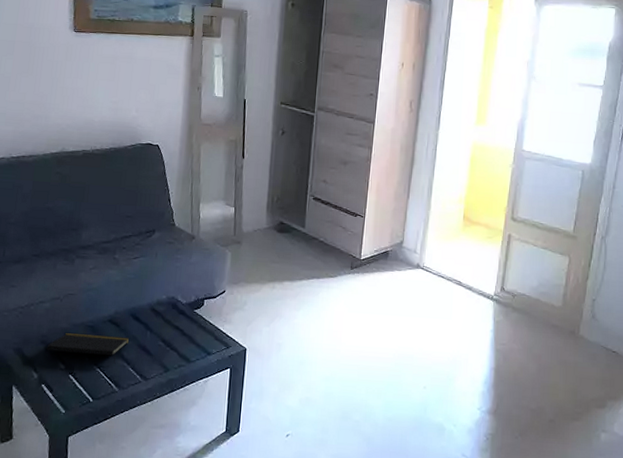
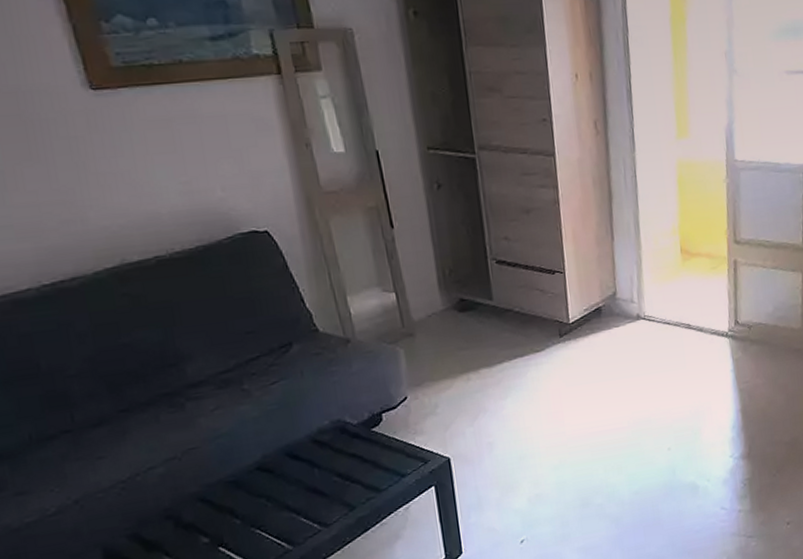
notepad: present [47,332,130,364] -> none [175,482,293,526]

